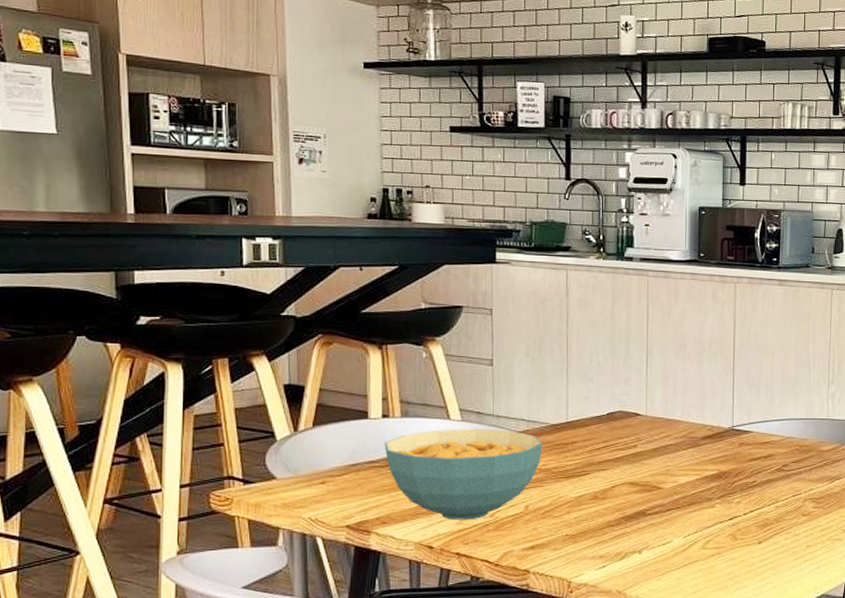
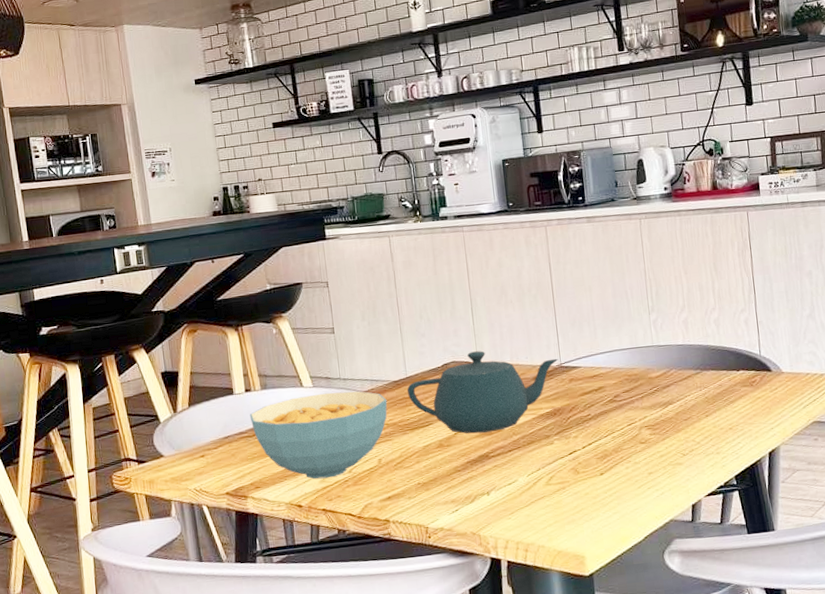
teapot: none [567,403,731,488] -> present [407,350,559,434]

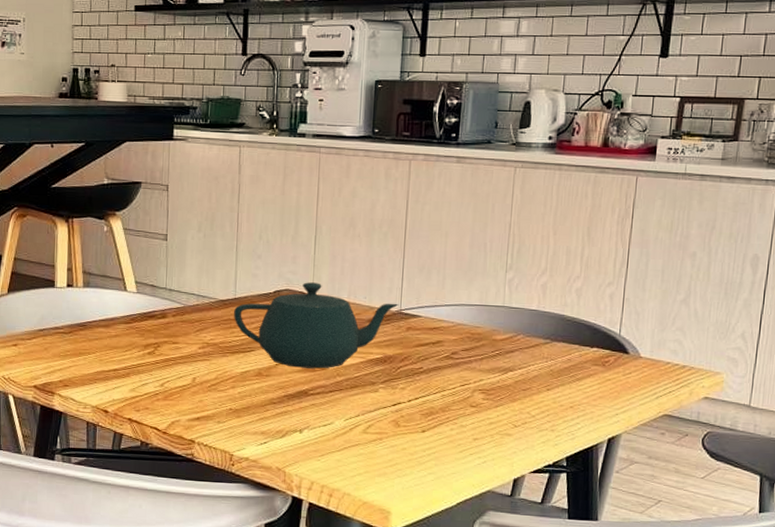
cereal bowl: present [249,391,387,479] -> none [68,300,211,388]

